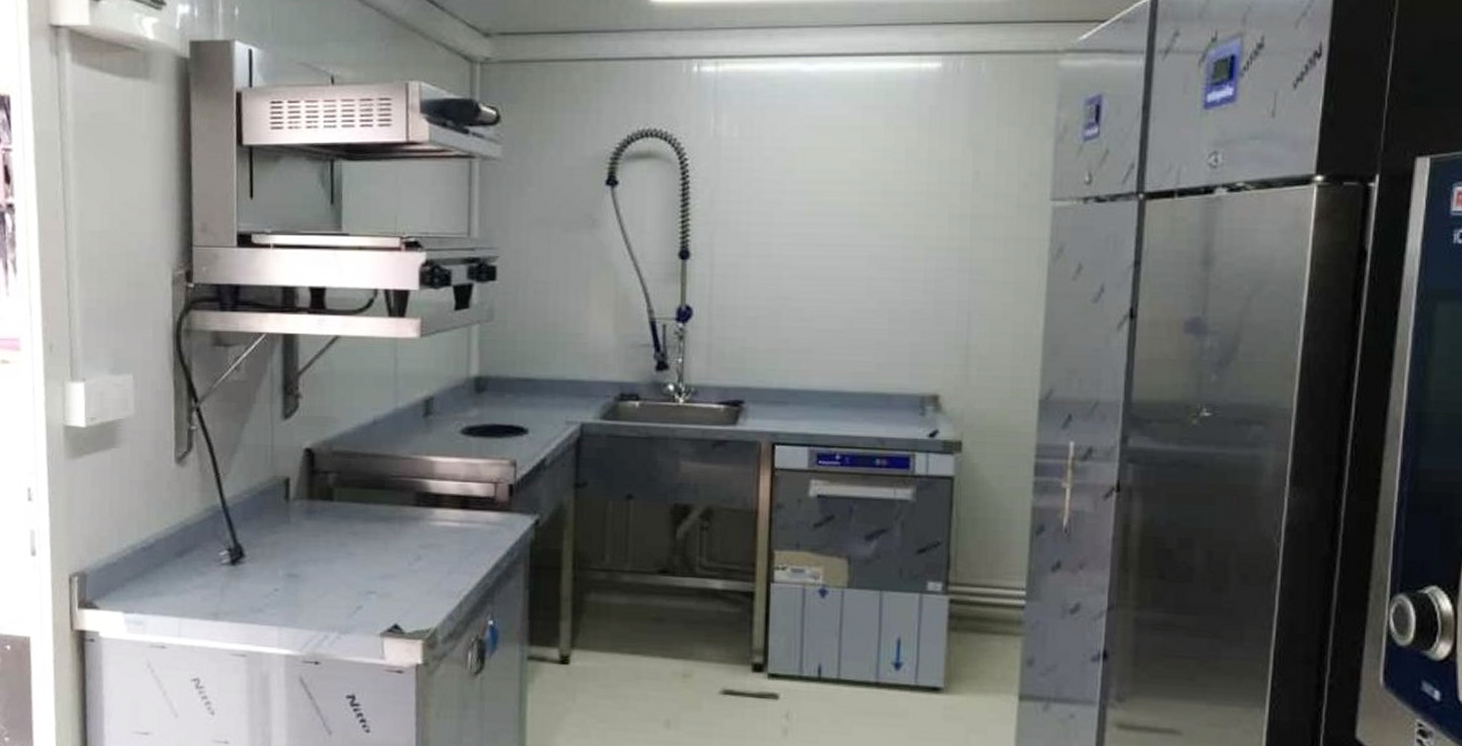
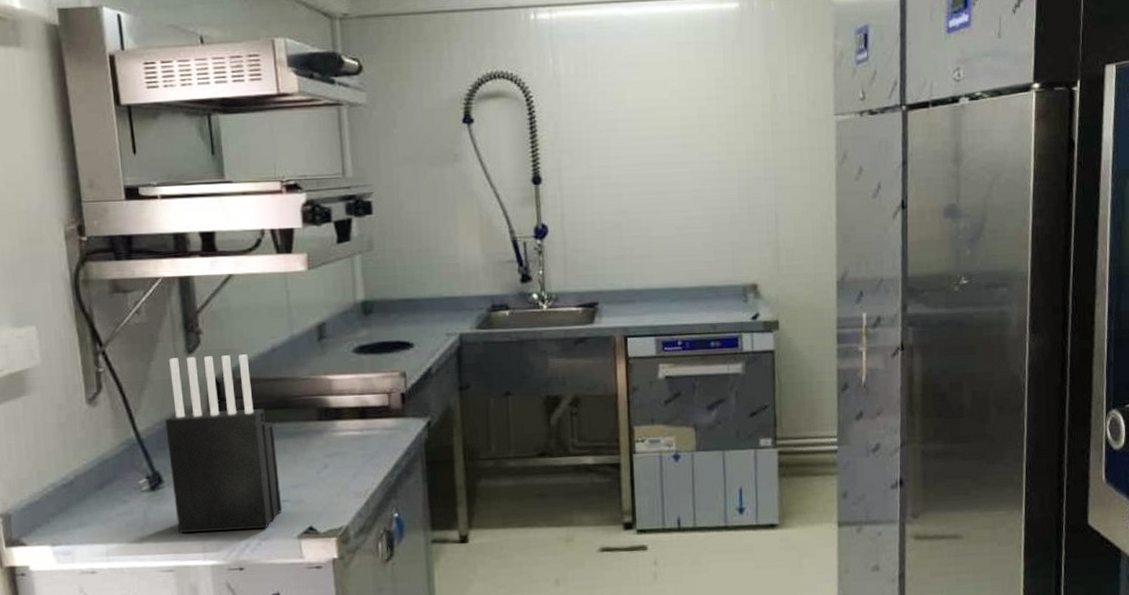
knife block: none [253,422,367,620] -> present [165,354,283,533]

